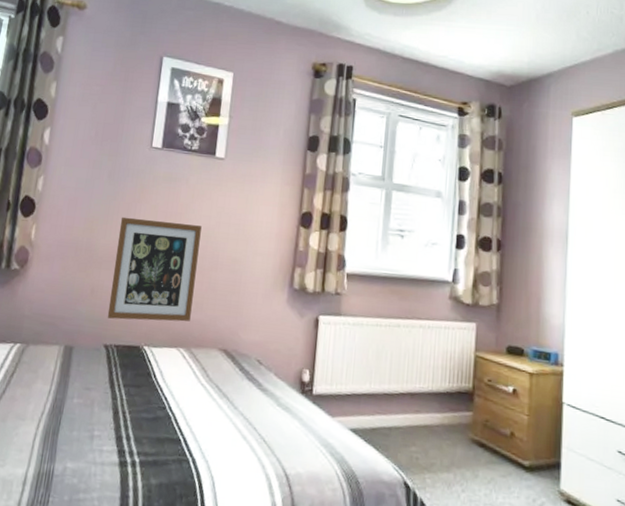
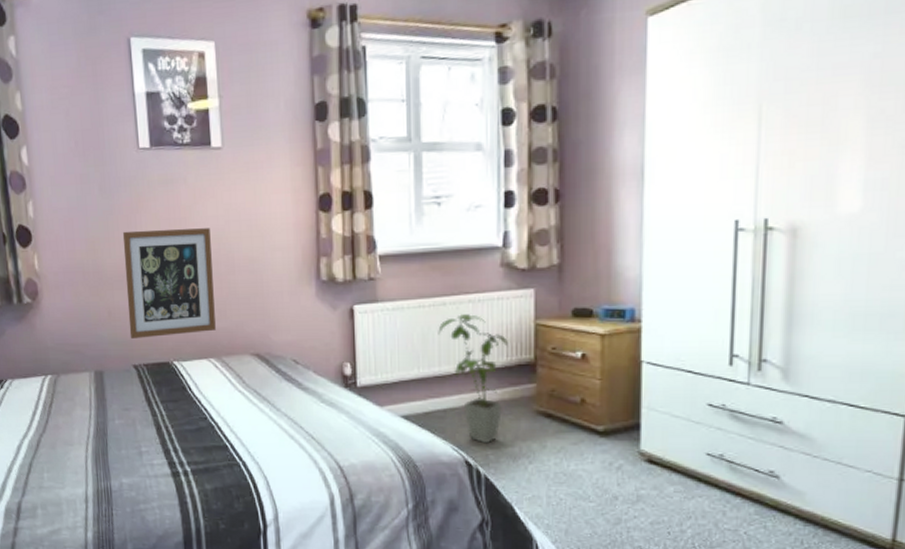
house plant: none [390,337,451,467] -> present [438,314,508,444]

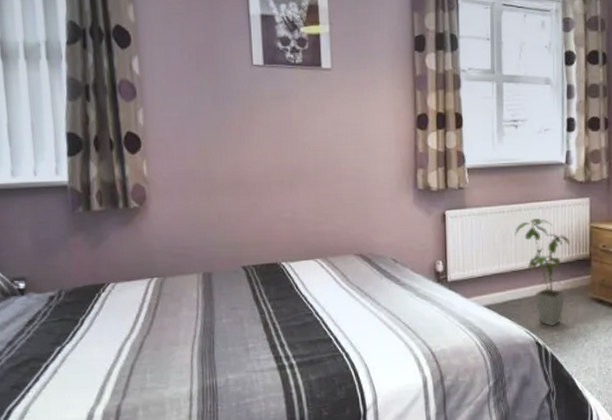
wall art: present [122,228,216,339] -> none [234,140,323,241]

